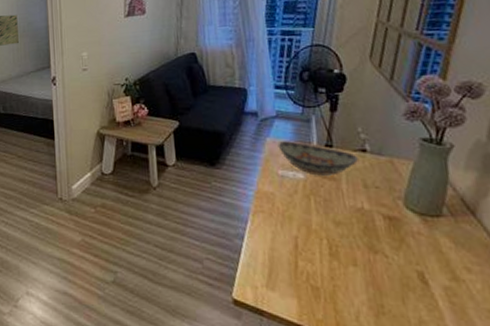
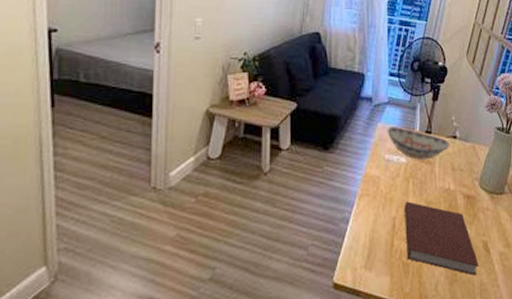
notebook: none [307,220,415,312] -> present [405,201,480,277]

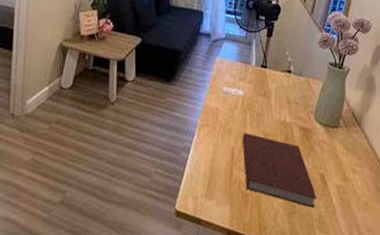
decorative bowl: present [387,127,451,161] -> none [224,61,286,94]

